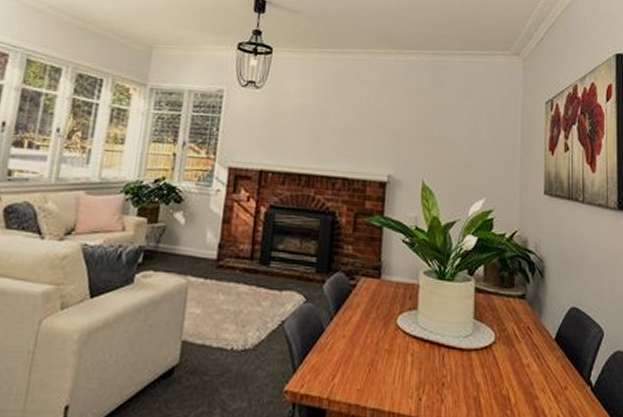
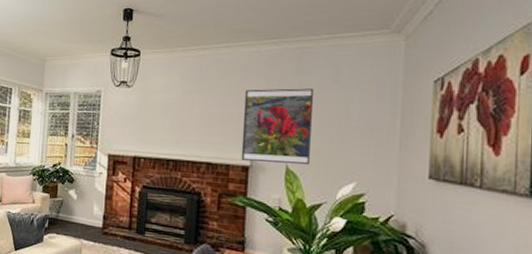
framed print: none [378,100,448,181] -> present [241,88,315,166]

